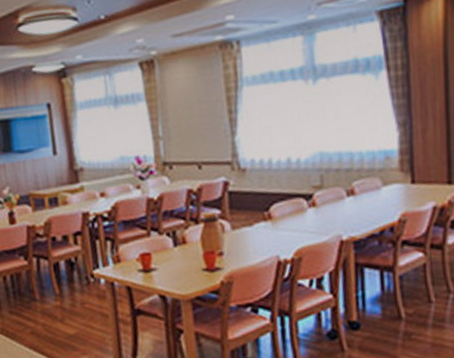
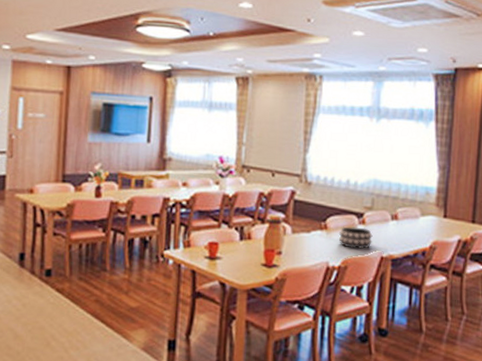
decorative bowl: none [287,210,328,237] -> present [339,226,373,250]

